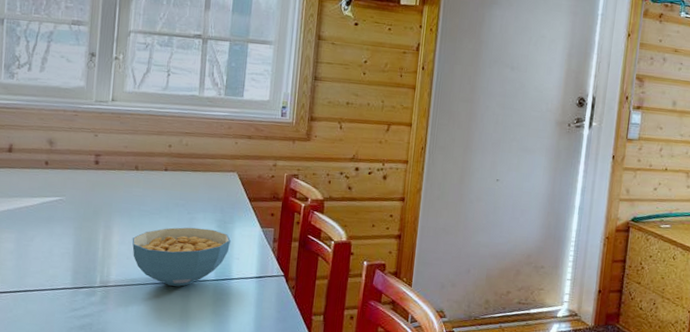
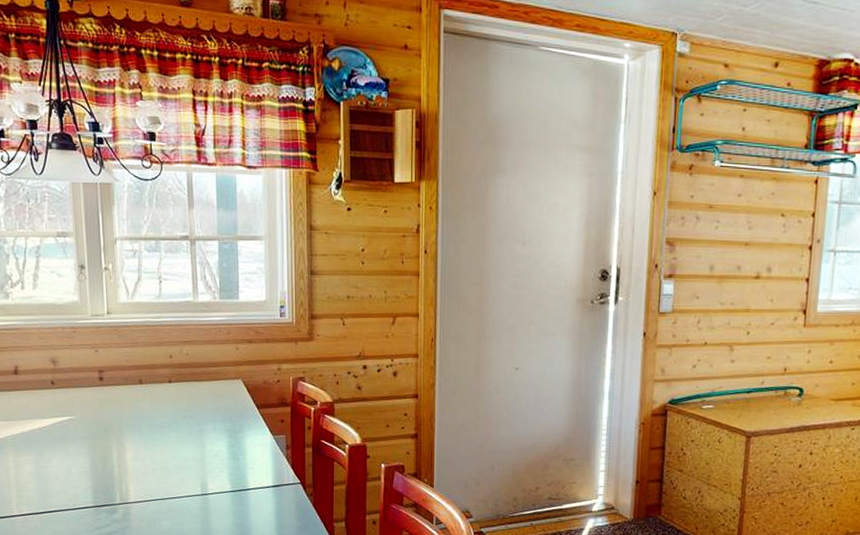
cereal bowl: present [132,227,231,287] -> none [145,439,243,500]

